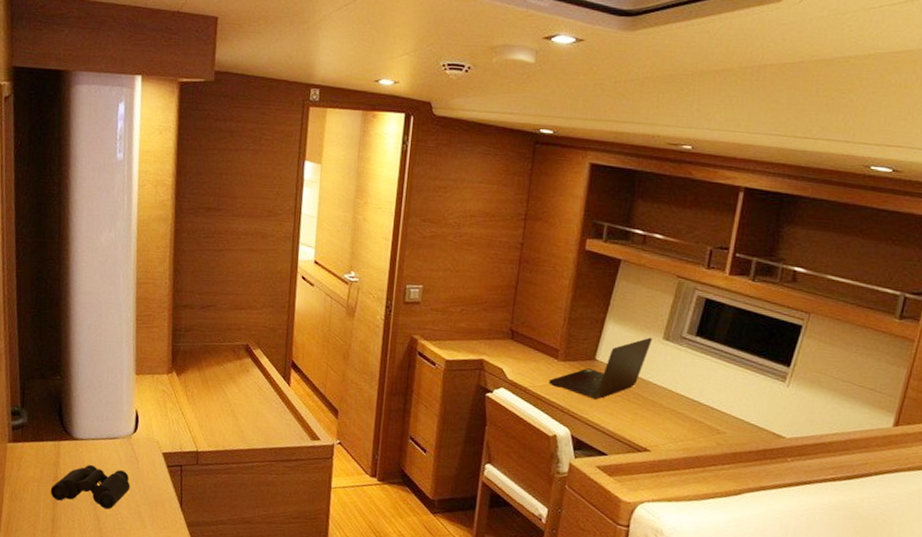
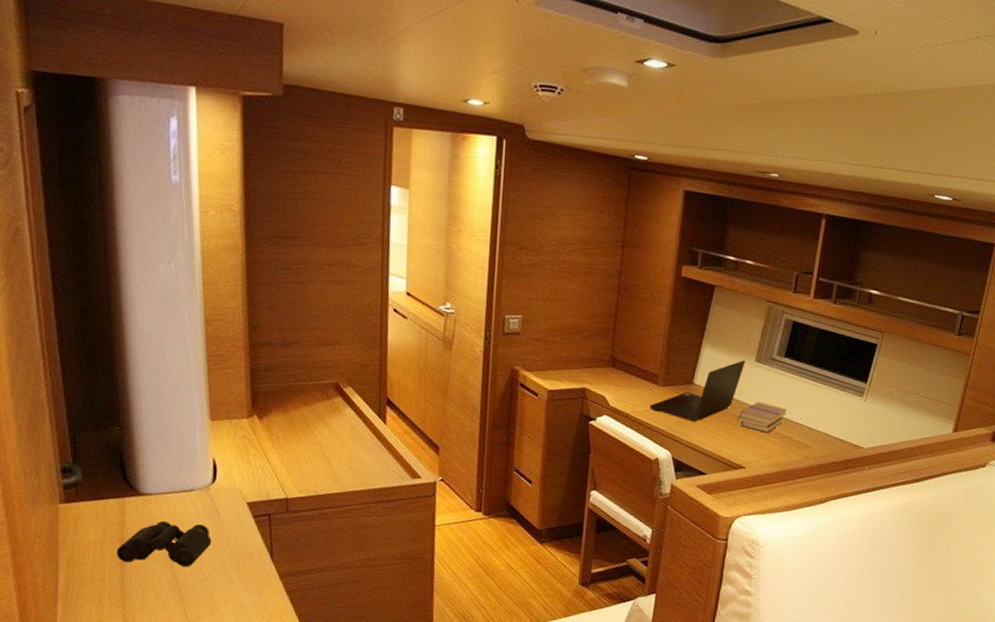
books: none [642,382,698,415] -> present [737,402,787,433]

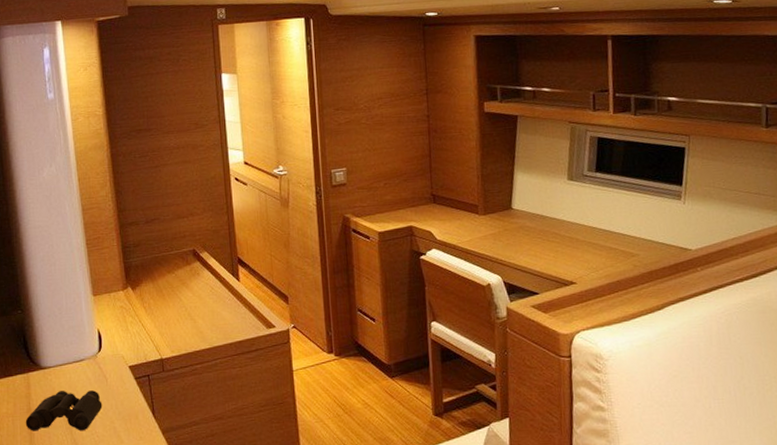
laptop: present [649,360,746,422] -> none [474,180,559,245]
books: present [737,402,787,433] -> none [559,218,608,247]

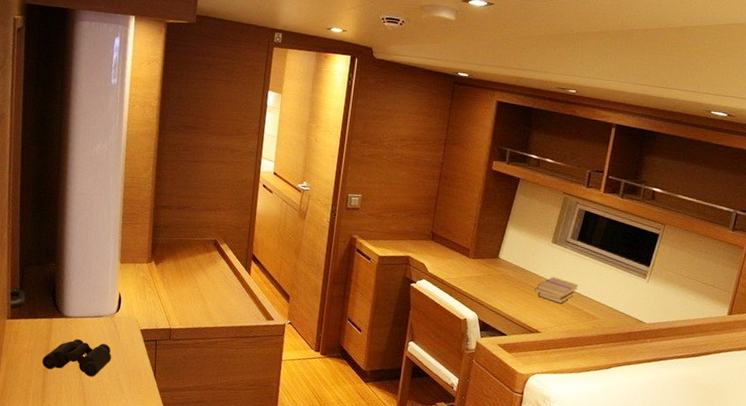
books: none [559,218,608,247] -> present [534,277,578,304]

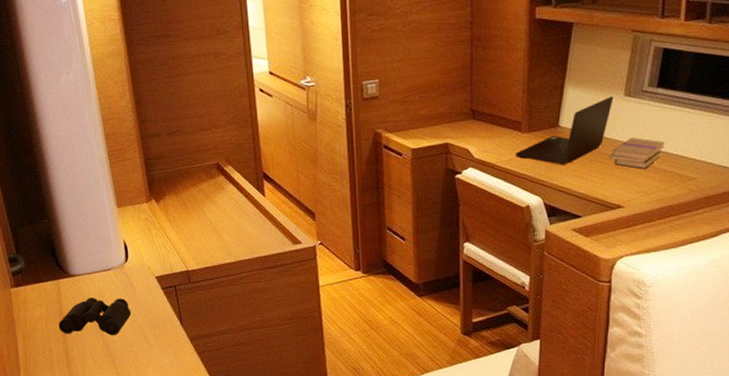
laptop: none [461,241,544,290] -> present [515,96,614,165]

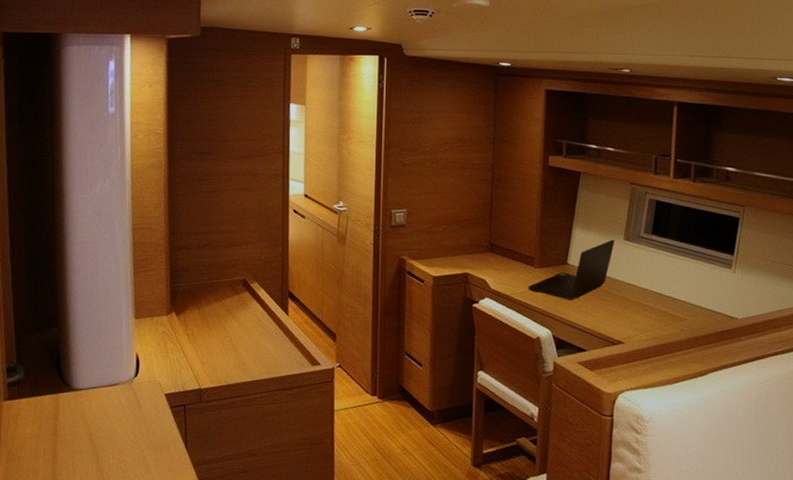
binoculars: present [58,298,132,336] -> none [49,415,134,458]
books: present [610,137,665,169] -> none [612,278,659,308]

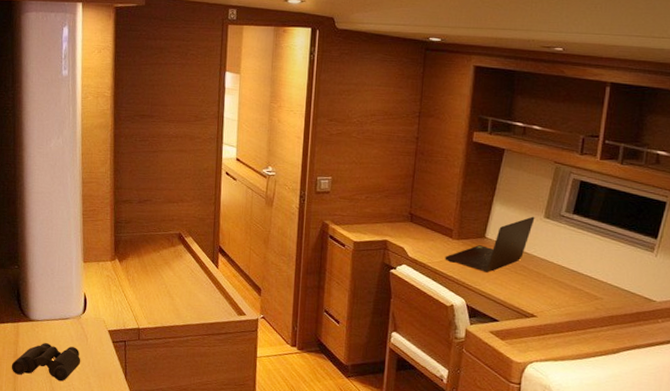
binoculars: none [49,415,134,458] -> present [11,343,81,382]

